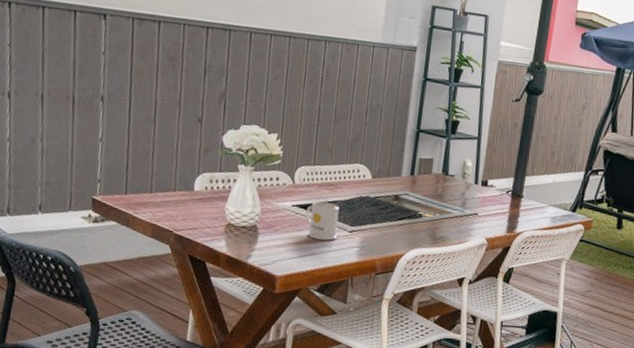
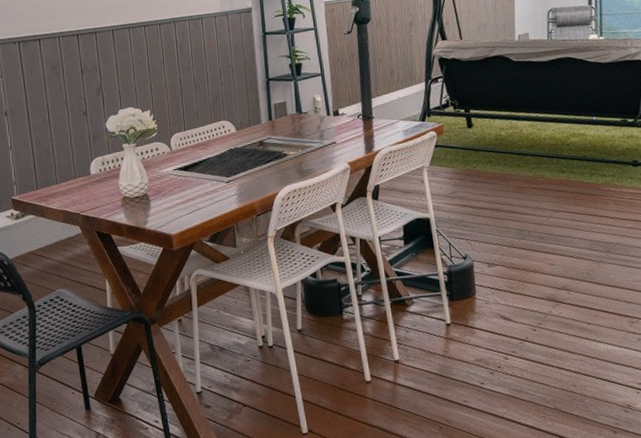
mug: present [306,201,340,241] -> none [186,160,217,196]

